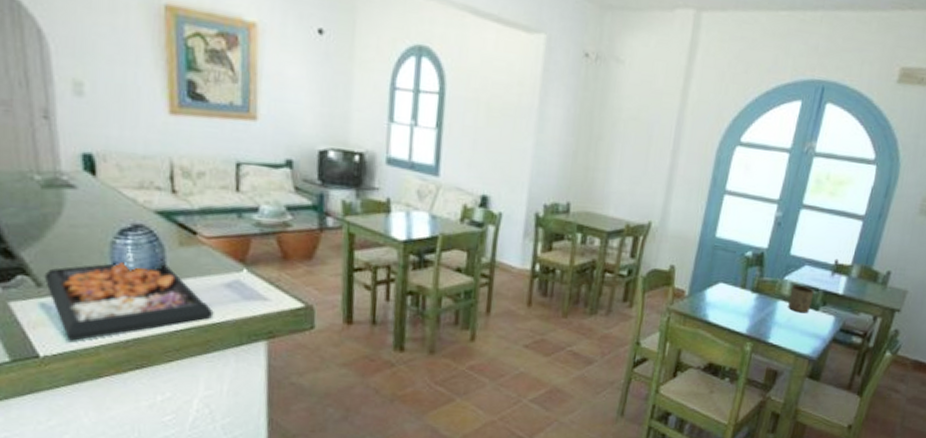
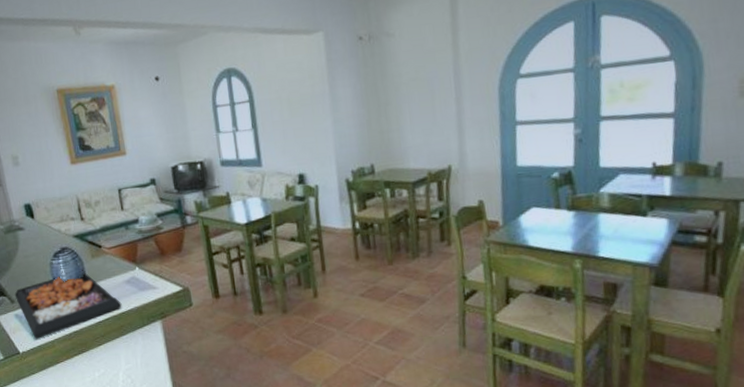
cup: present [788,284,815,313] -> none [610,194,637,222]

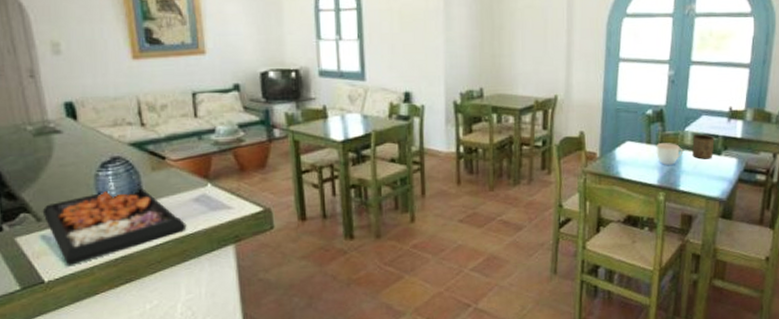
cup: none [566,206,600,231] -> present [656,143,684,166]
cup: none [610,194,637,222] -> present [692,134,715,160]

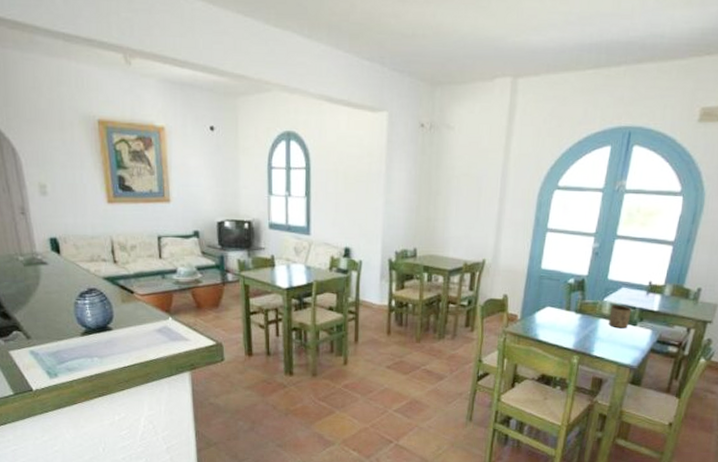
food tray: present [42,184,187,265] -> none [31,313,150,378]
cup: present [656,143,684,166] -> none [574,311,601,332]

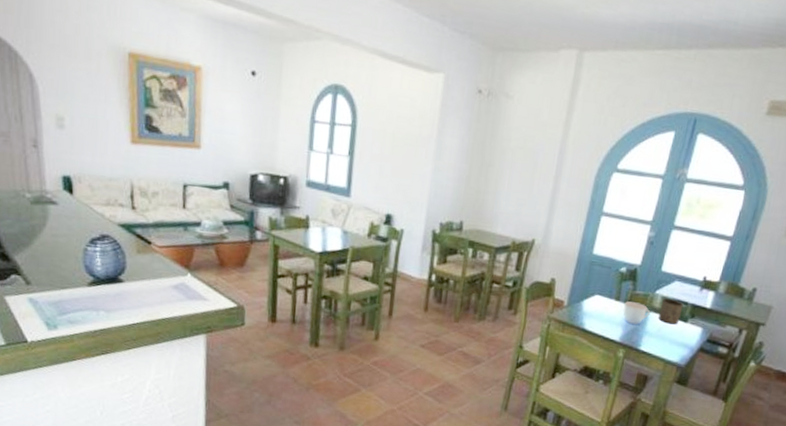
cup: none [574,311,601,332] -> present [623,301,651,325]

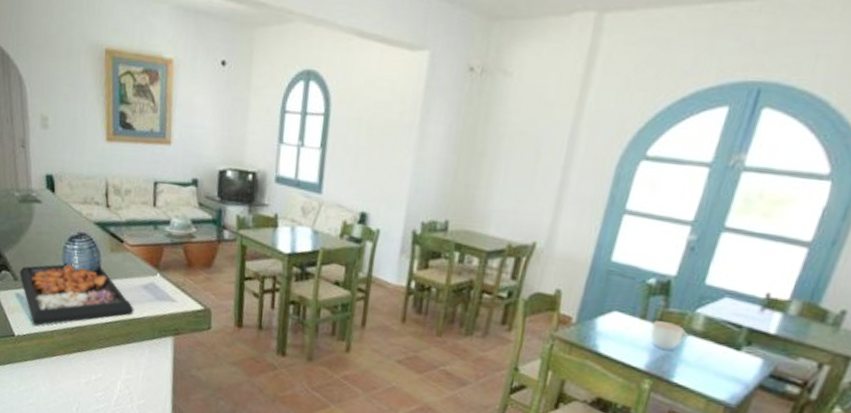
food tray: none [32,264,164,330] -> present [19,262,134,325]
cup: present [658,298,684,325] -> none [700,318,736,353]

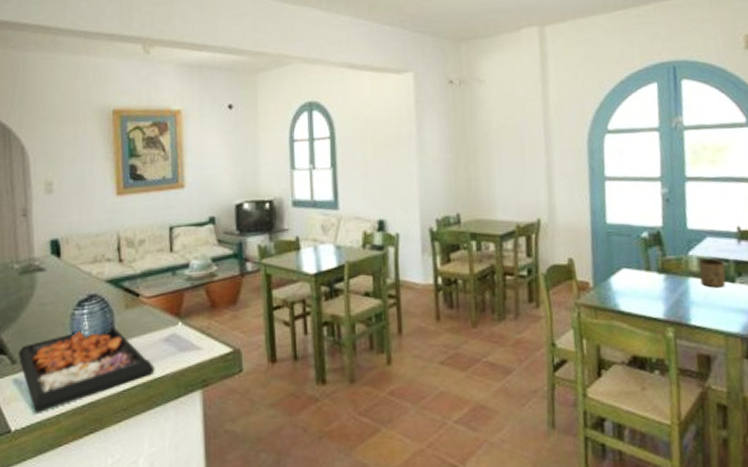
cup: present [650,320,689,351] -> none [657,269,690,297]
cup: none [700,318,736,353] -> present [699,258,726,288]

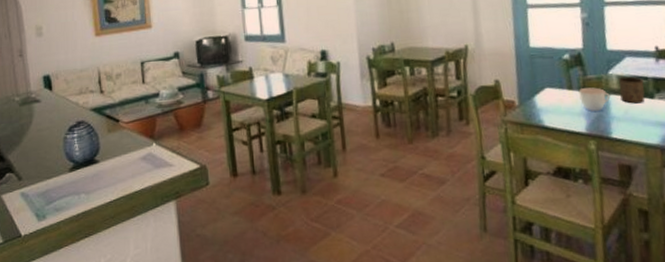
food tray: present [18,323,155,413] -> none [23,145,136,220]
cup: none [657,269,690,297] -> present [578,87,611,112]

